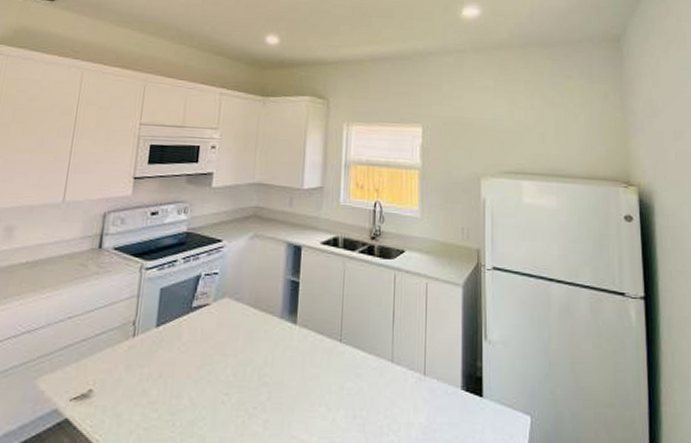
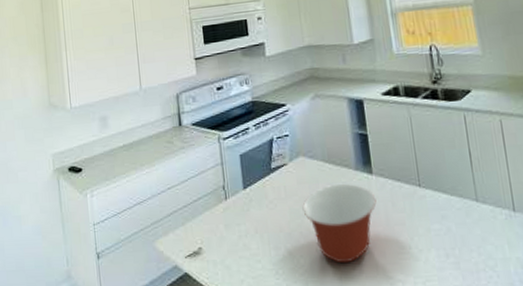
mixing bowl: none [216,332,295,419] -> present [302,184,377,264]

